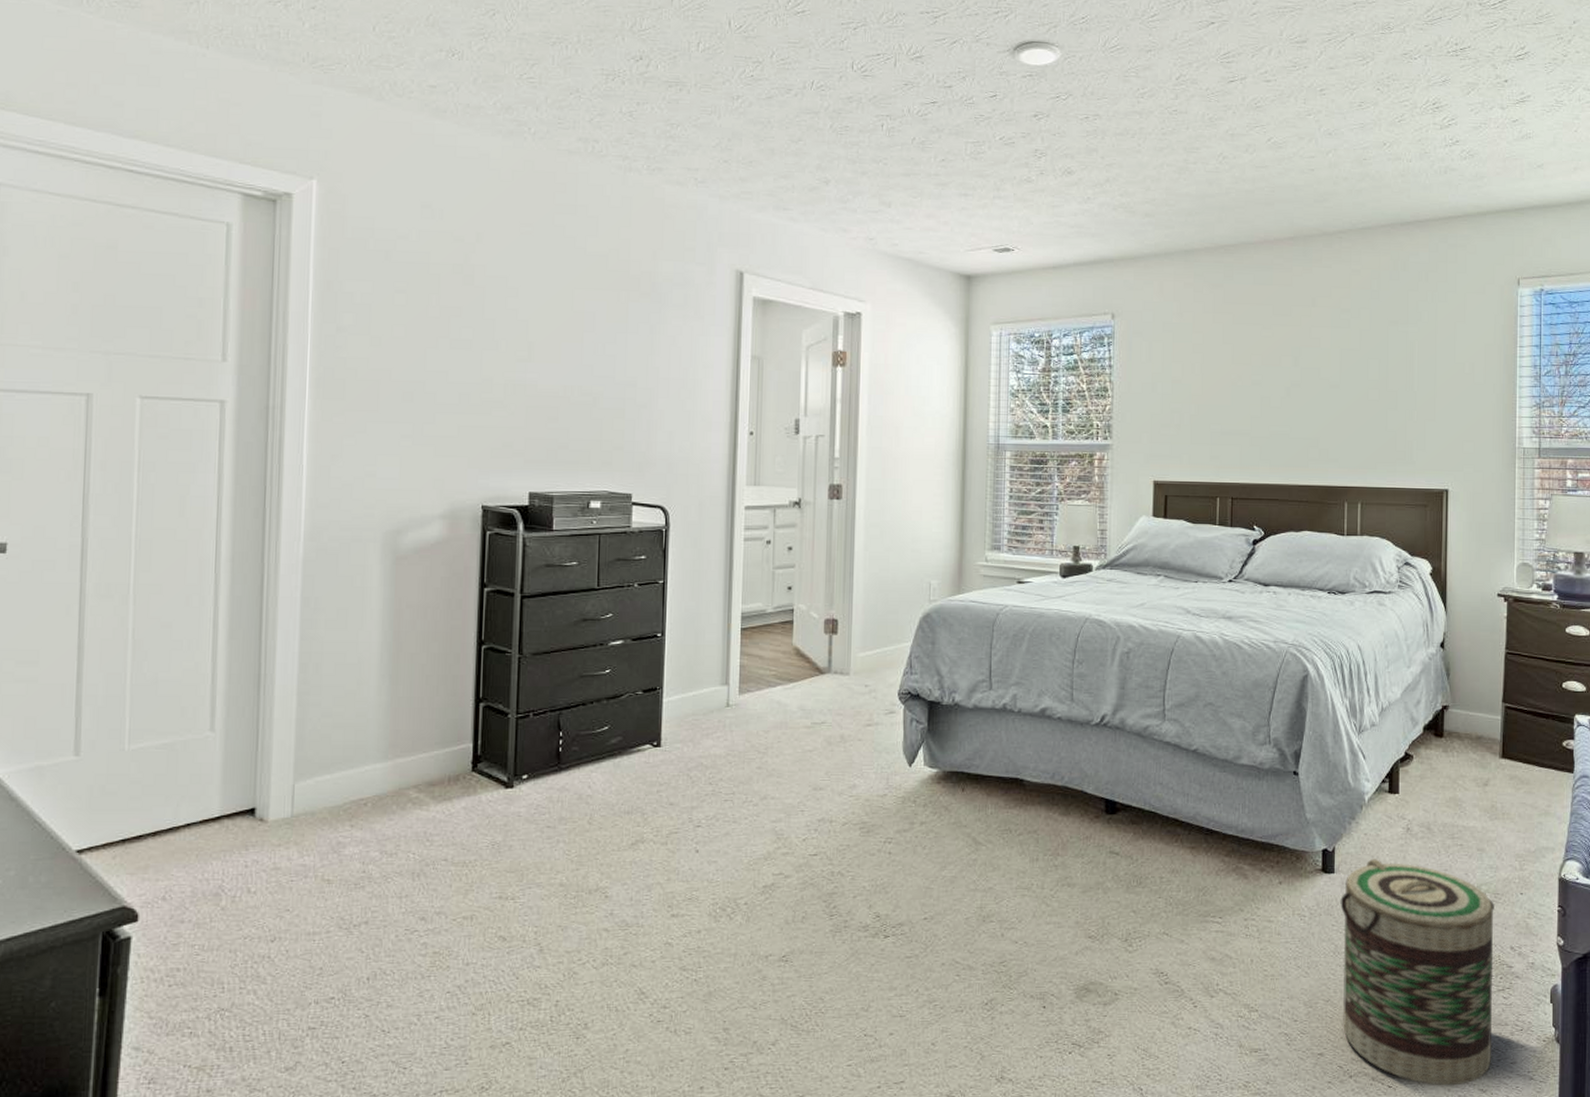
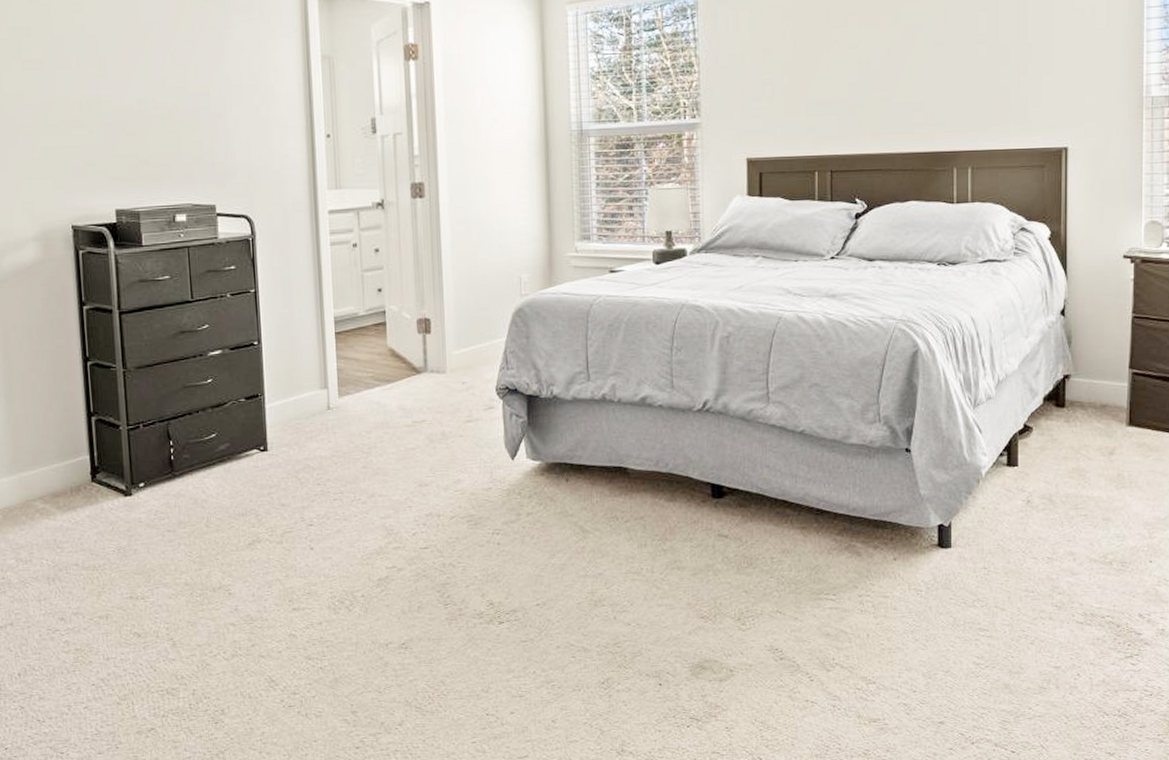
basket: present [1340,859,1494,1086] -> none [958,532,1121,750]

